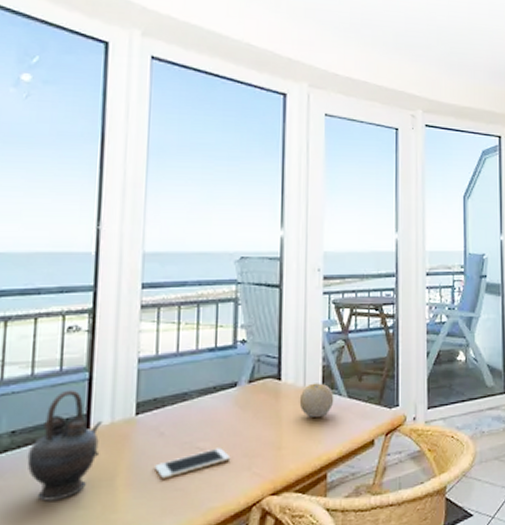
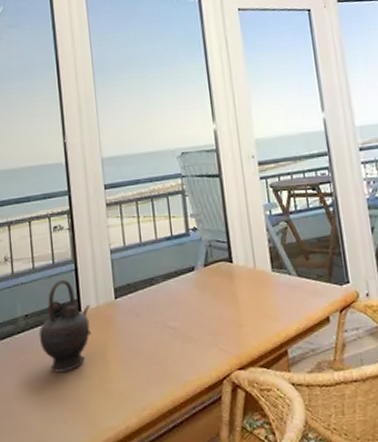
cell phone: present [155,448,231,479] -> none [136,326,198,355]
fruit: present [299,383,334,417] -> none [251,263,285,296]

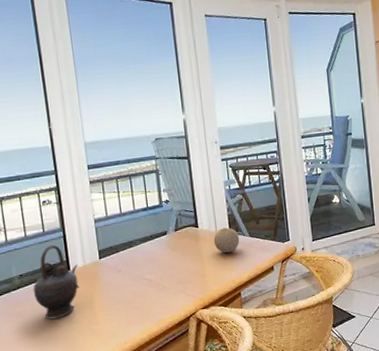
fruit: none [251,263,285,296] -> present [213,227,240,253]

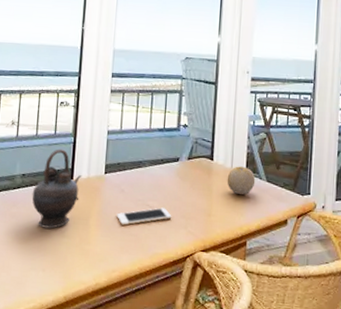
cell phone: none [118,278,170,302] -> present [117,207,172,226]

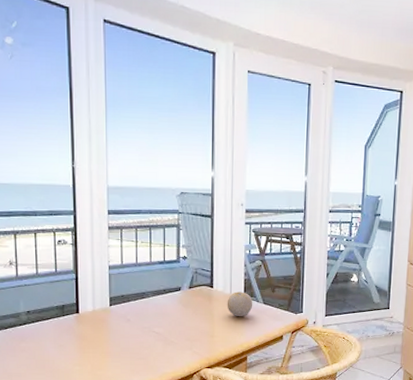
teapot: present [31,149,82,229] -> none [39,285,88,359]
cell phone: present [117,207,172,226] -> none [125,333,178,351]

